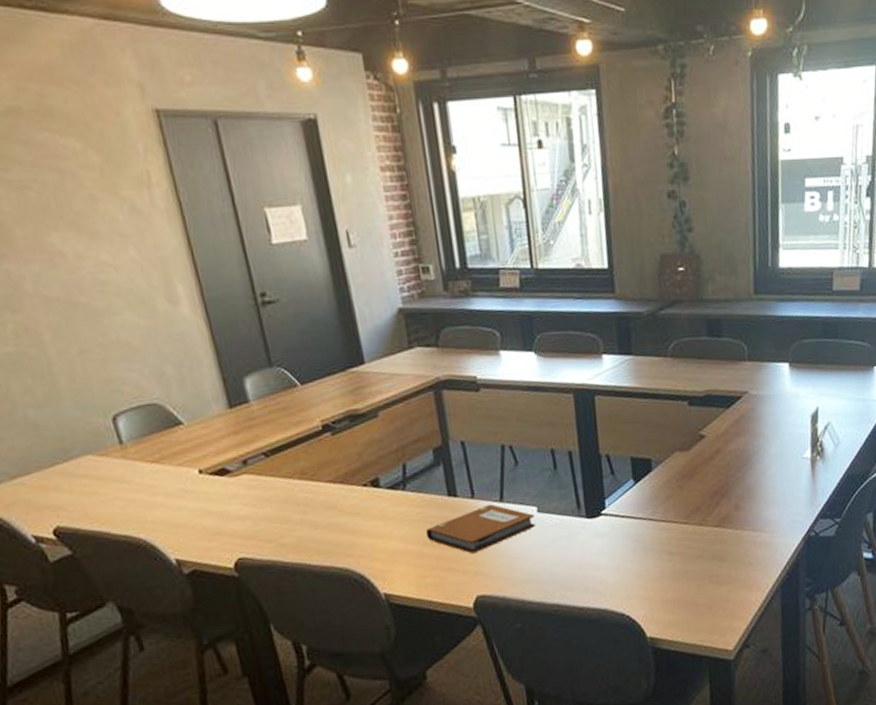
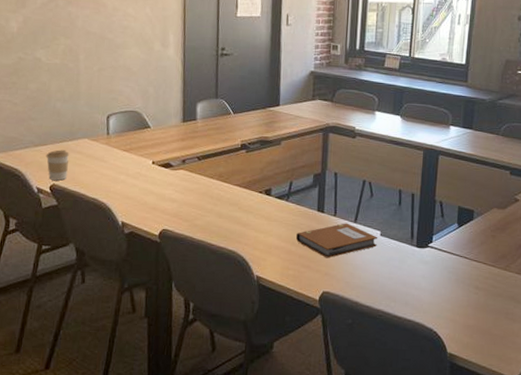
coffee cup: none [33,476,76,522] -> present [46,150,69,181]

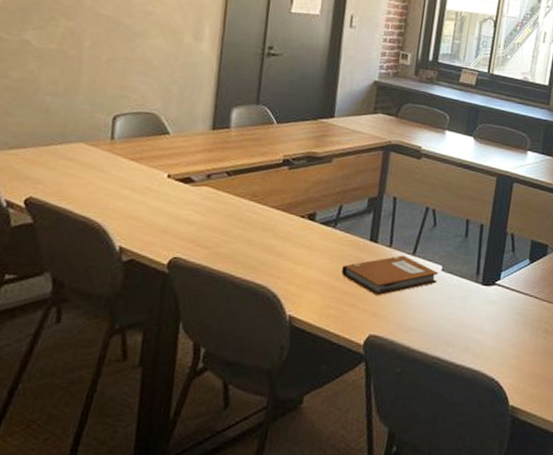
coffee cup: present [46,150,69,181] -> none [23,154,56,193]

